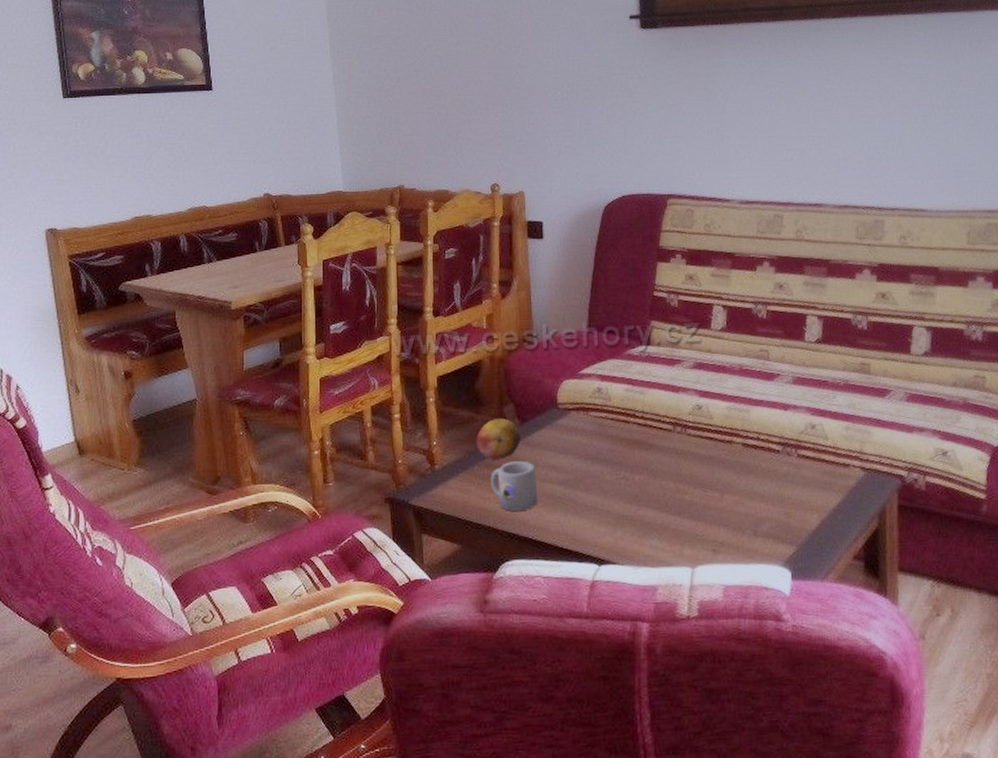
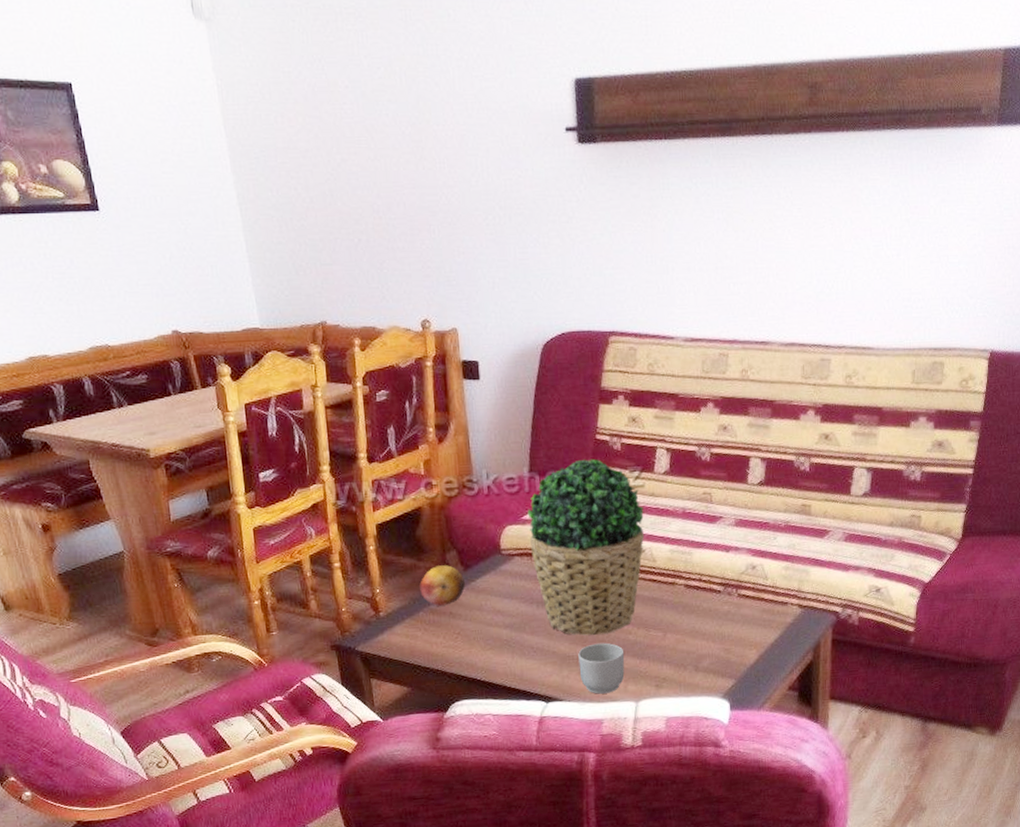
mug: present [490,461,538,511] -> none [436,606,485,655]
potted plant: none [585,315,701,494] -> present [527,458,644,636]
mug: none [632,502,681,558] -> present [578,642,625,694]

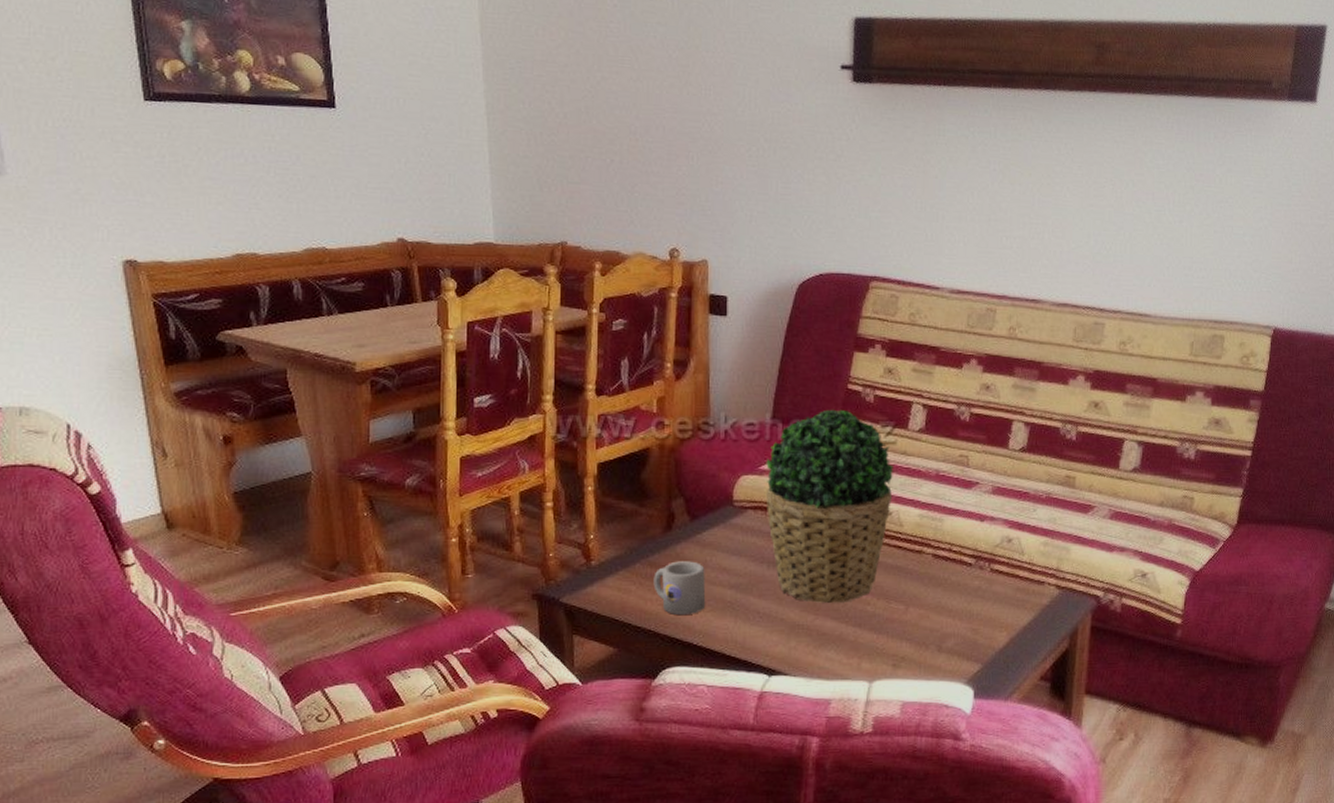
fruit: present [420,565,465,606] -> none [639,514,690,558]
mug: none [436,606,485,655] -> present [653,561,706,614]
mug: present [578,642,625,694] -> none [809,612,861,670]

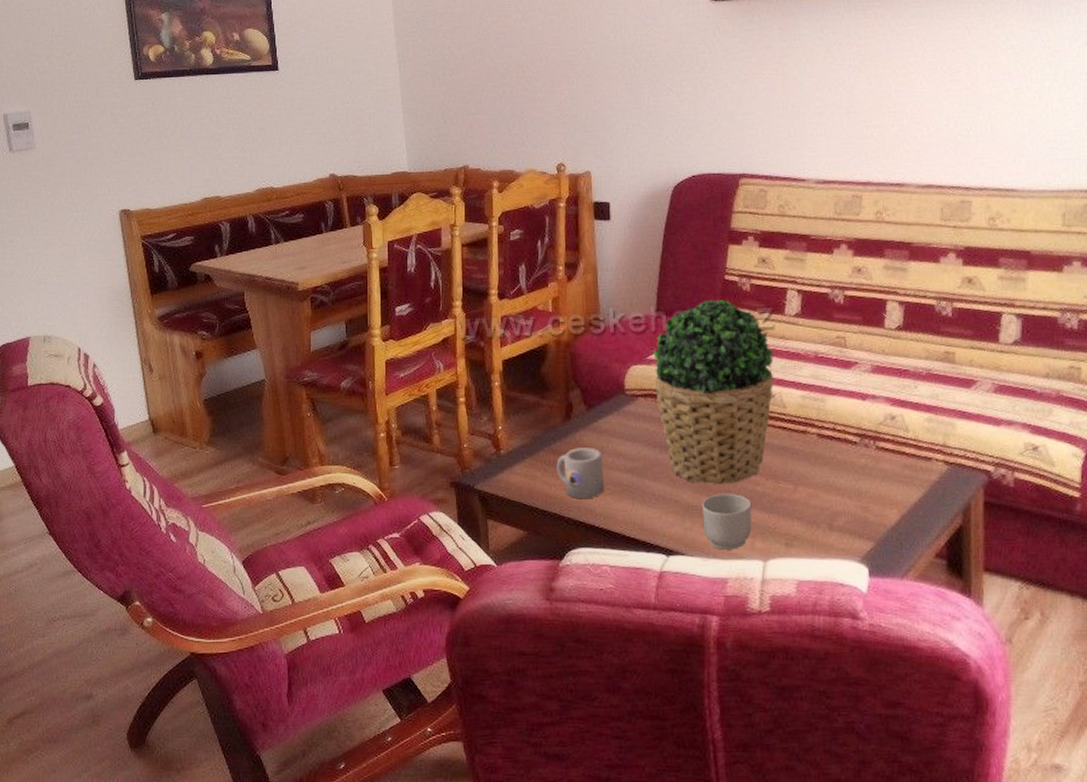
mug: none [809,612,861,670] -> present [702,493,752,550]

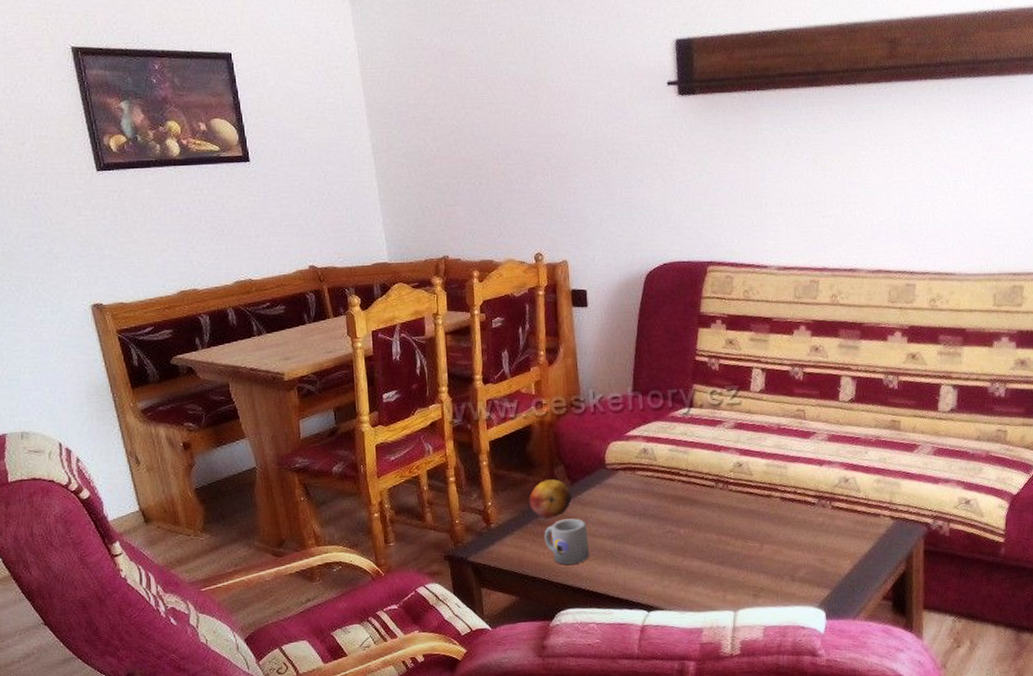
fruit: none [542,404,587,446] -> present [529,479,572,518]
potted plant: present [653,299,774,484] -> none [631,378,741,546]
mug: present [702,493,752,550] -> none [678,553,723,603]

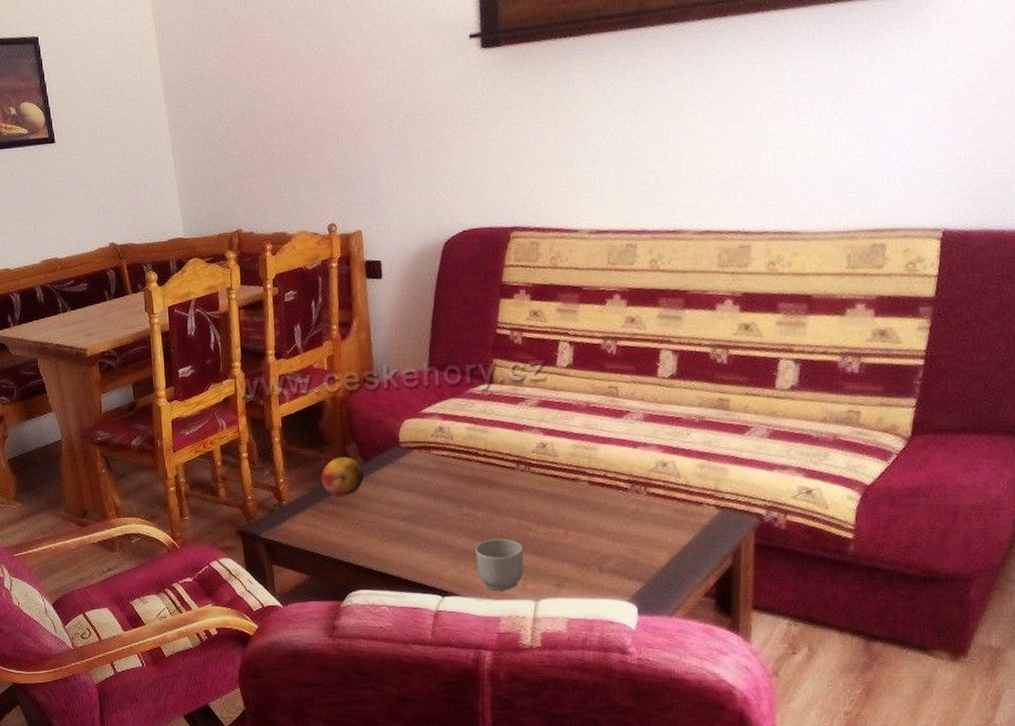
mug: present [544,518,590,565] -> none [335,497,382,545]
mug: none [678,553,723,603] -> present [475,538,524,591]

